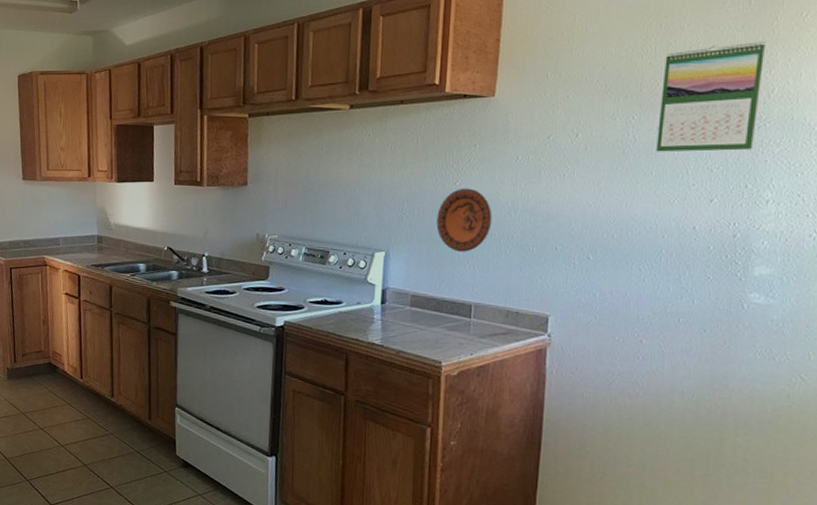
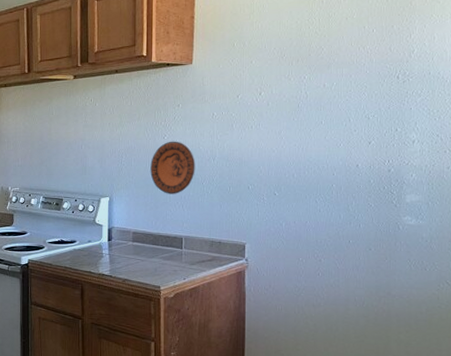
calendar: present [656,42,767,152] -> none [324,12,406,105]

